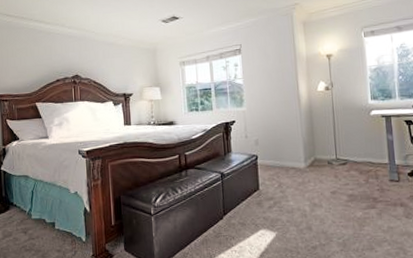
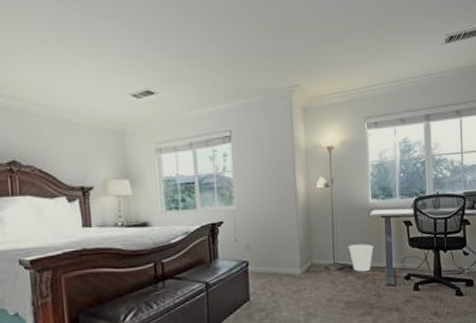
wastebasket: none [349,141,375,167] -> present [348,244,374,272]

